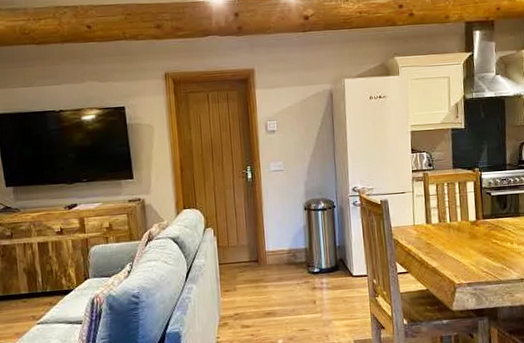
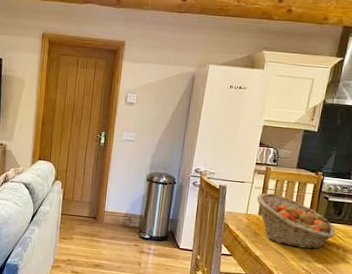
fruit basket: none [420,199,506,251] -> present [256,193,336,250]

